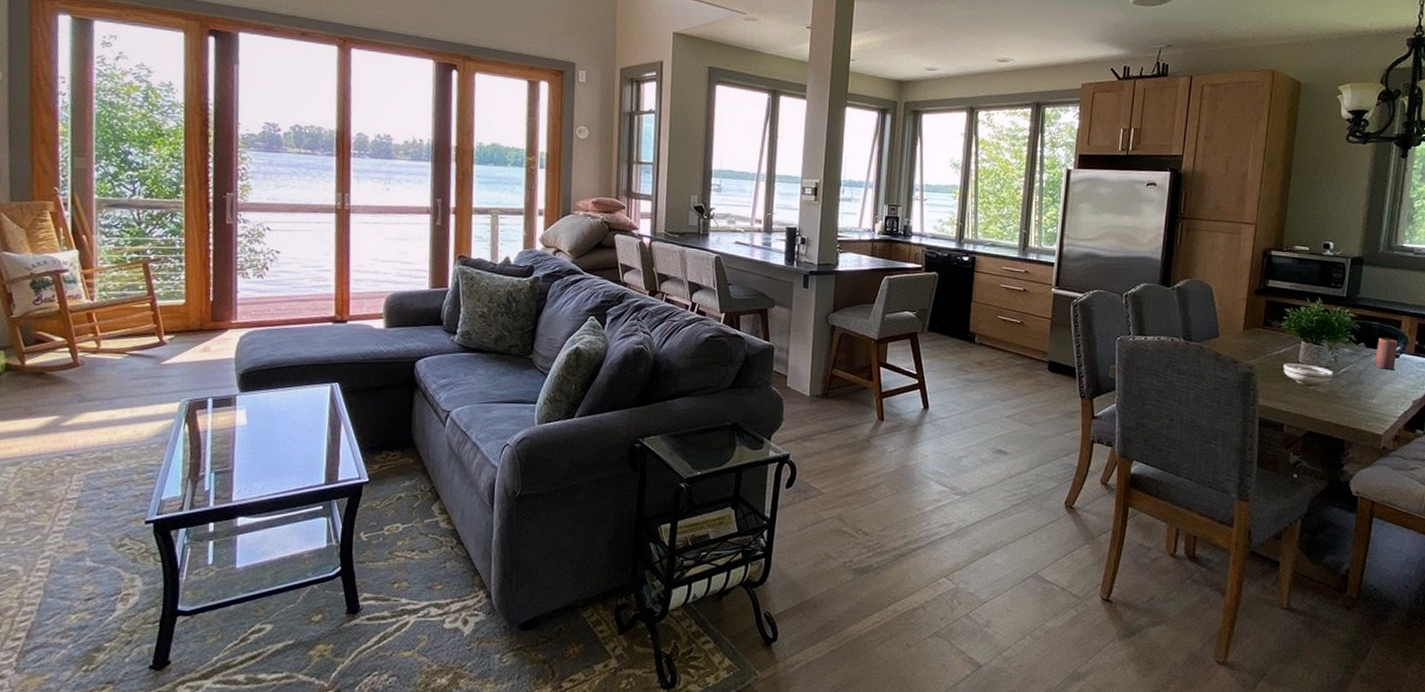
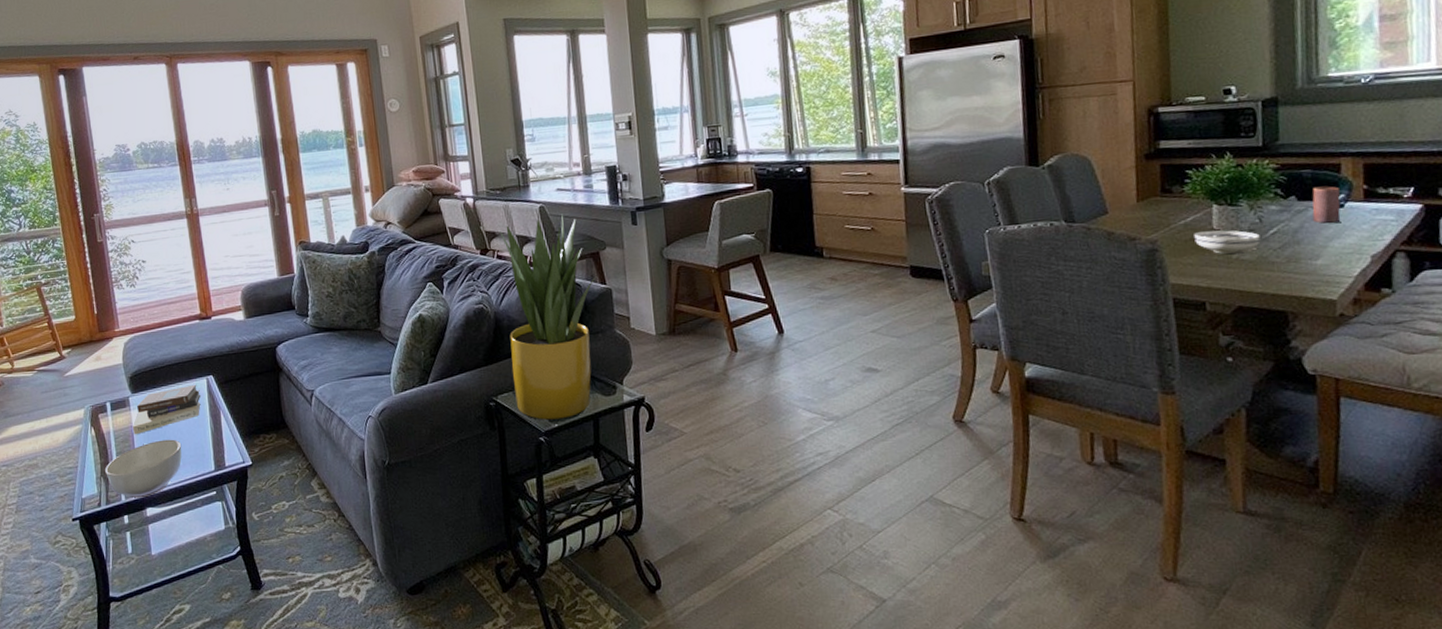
bowl: none [193,445,291,506] -> present [104,439,182,498]
books: none [234,390,322,437] -> present [132,384,201,435]
planter: none [662,267,761,468] -> present [500,214,597,420]

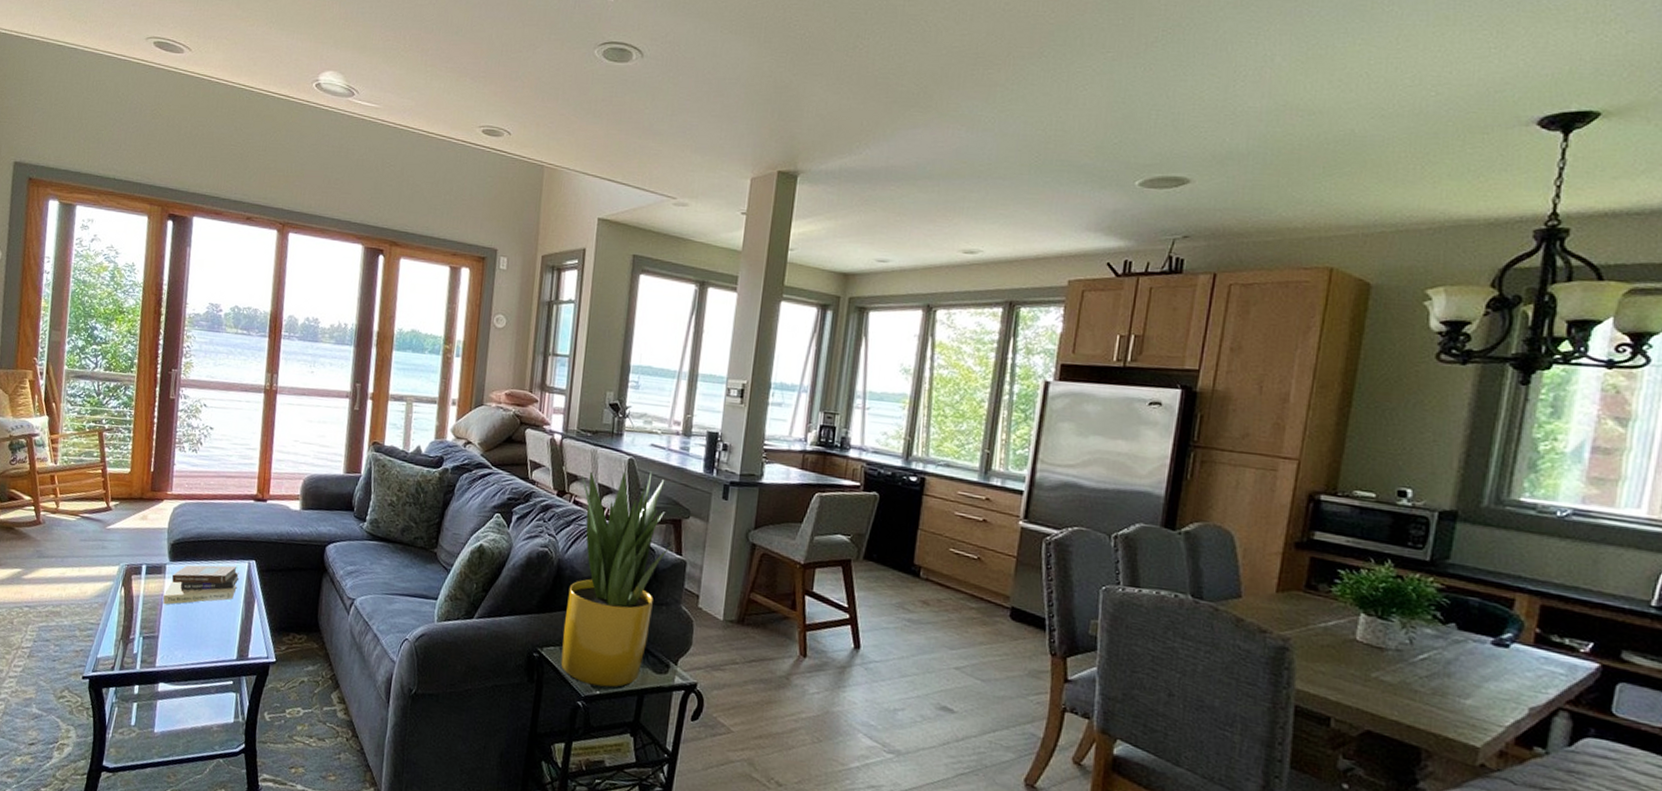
bowl: present [104,439,182,498] -> none [125,615,209,671]
bowl: present [1194,230,1261,255] -> none [1332,639,1407,673]
candle: present [1312,186,1341,224] -> none [1471,618,1507,663]

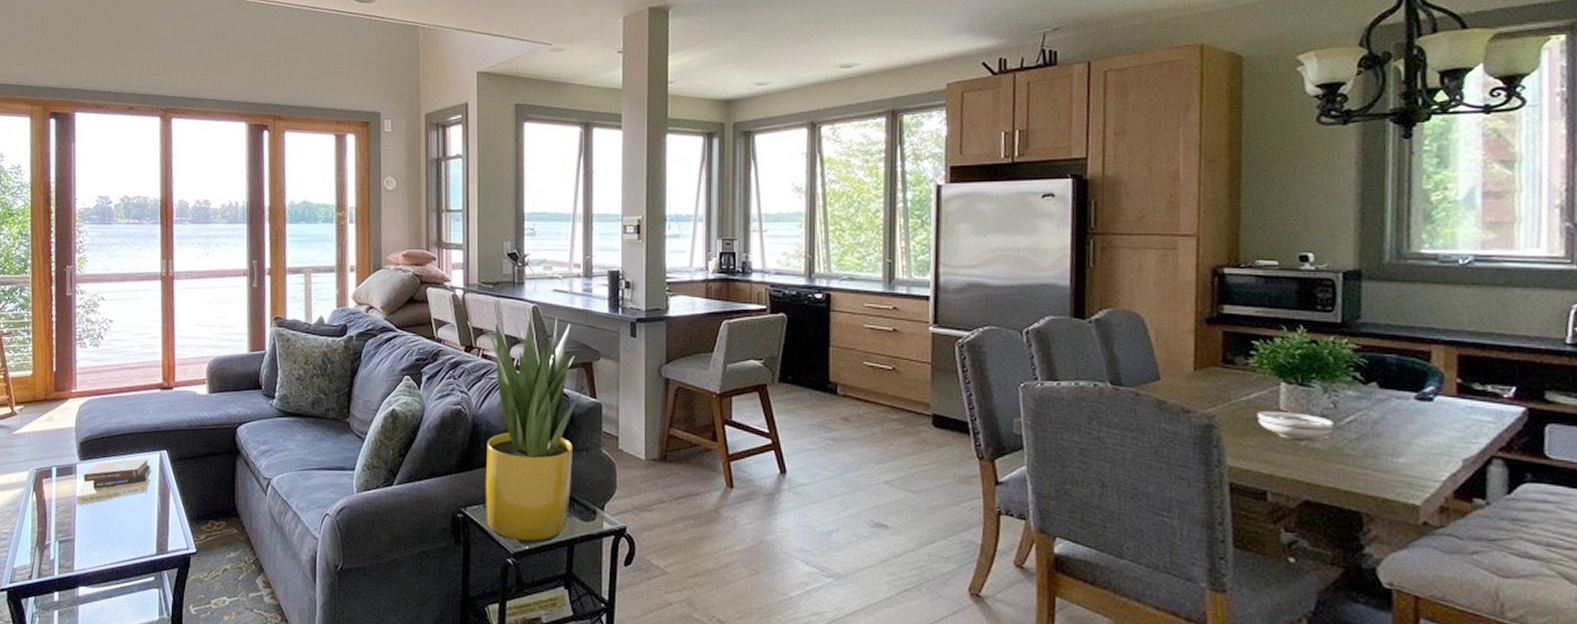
bowl: none [1332,639,1407,673] -> present [1257,410,1334,441]

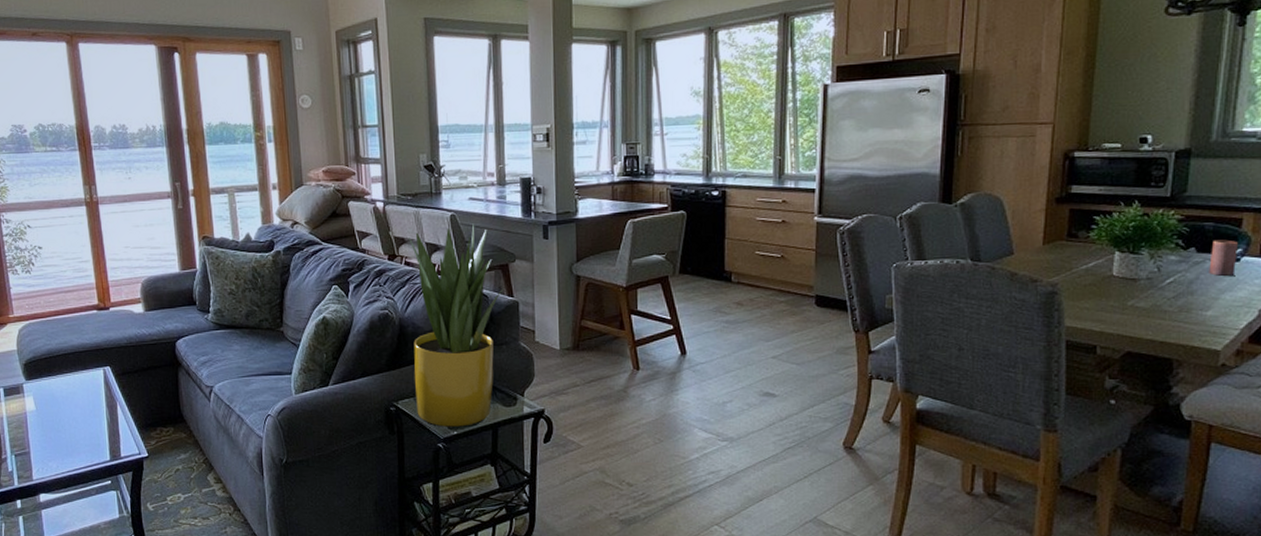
books: present [75,458,152,506] -> none [26,374,98,422]
bowl: present [1257,410,1334,441] -> none [1094,276,1156,301]
candle: none [1395,375,1430,417] -> present [1209,239,1238,276]

